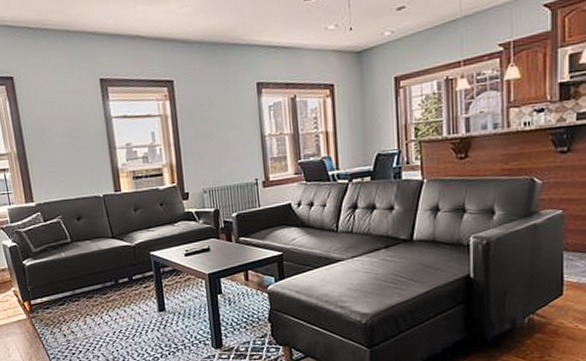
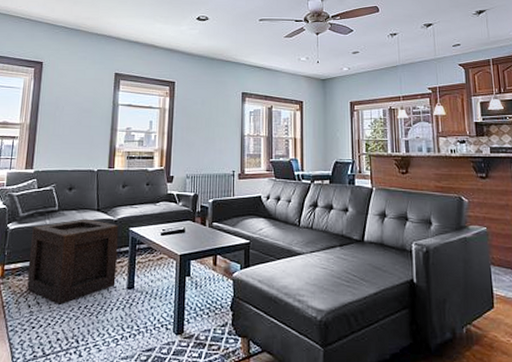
wooden crate: none [49,247,146,332] -> present [27,218,119,305]

